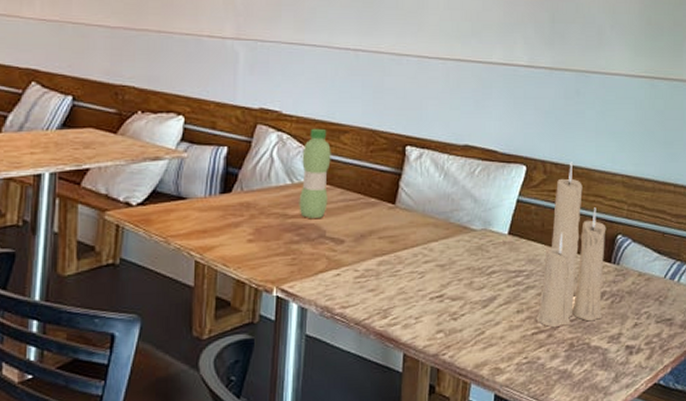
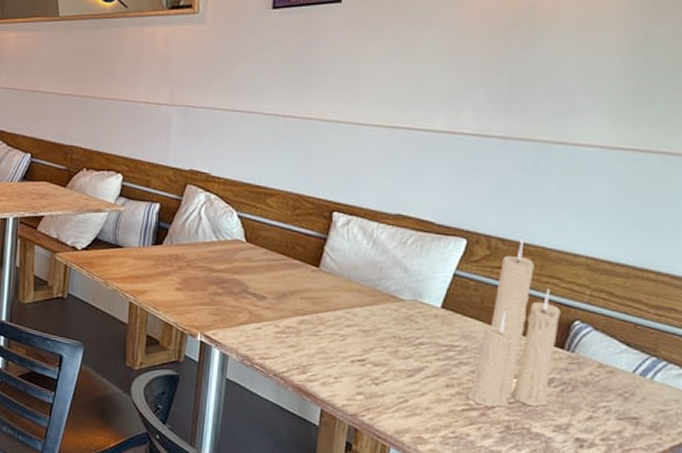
water bottle: present [299,128,331,220] -> none [223,190,257,275]

